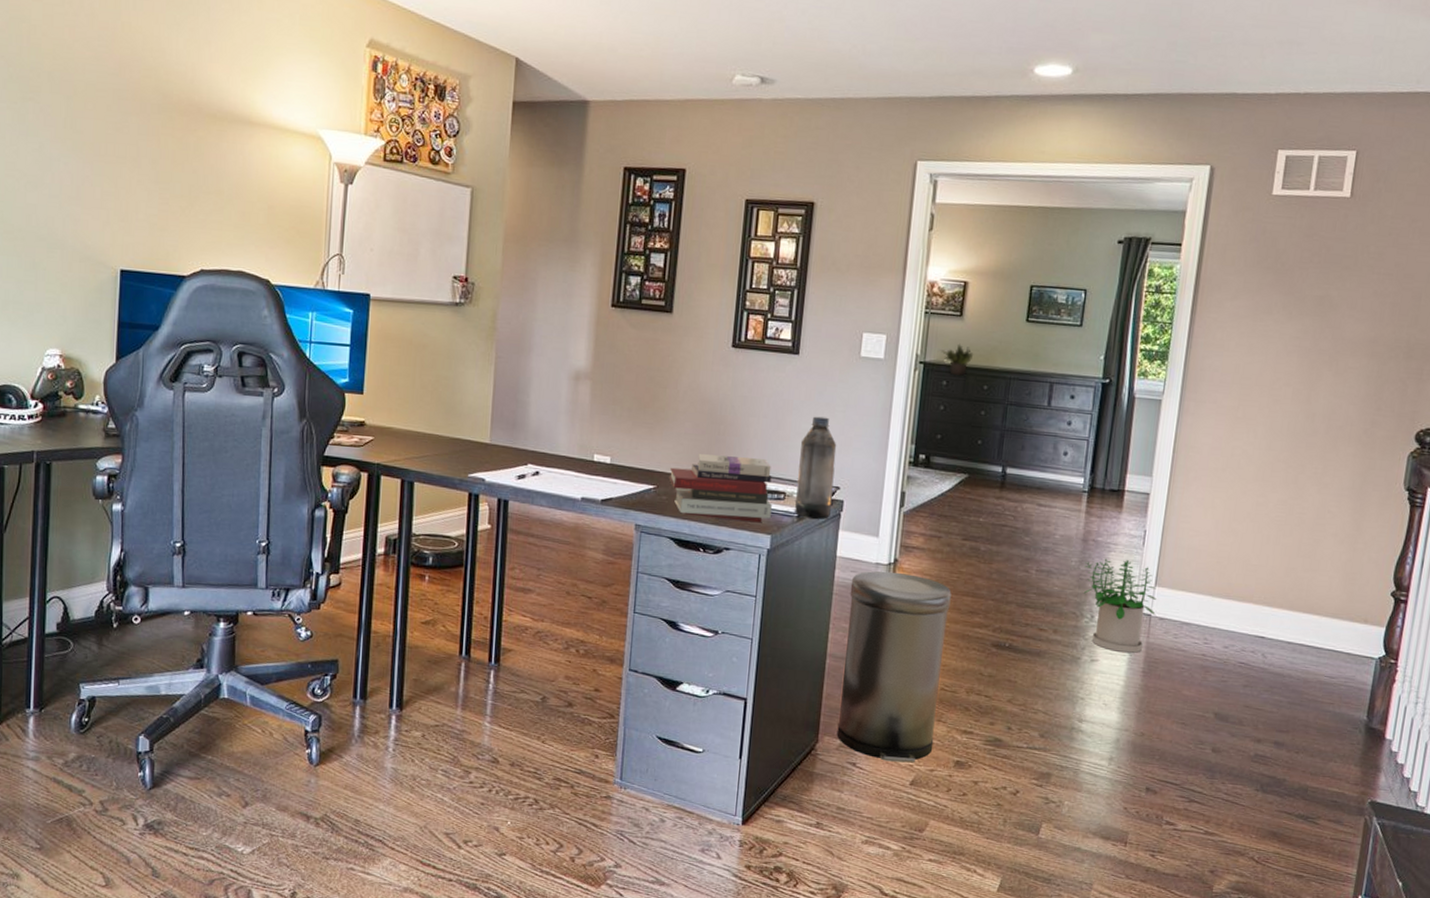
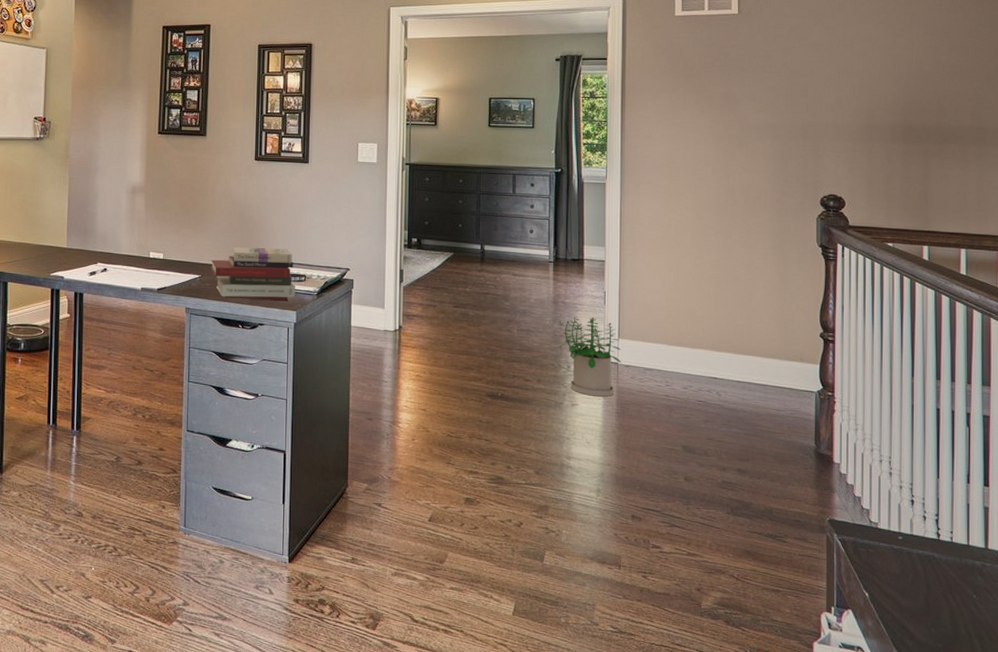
water bottle: present [795,416,837,519] -> none [314,212,345,296]
pedal bin: present [837,571,952,763] -> none [363,337,449,502]
potted plant: present [940,343,974,376] -> none [421,147,449,173]

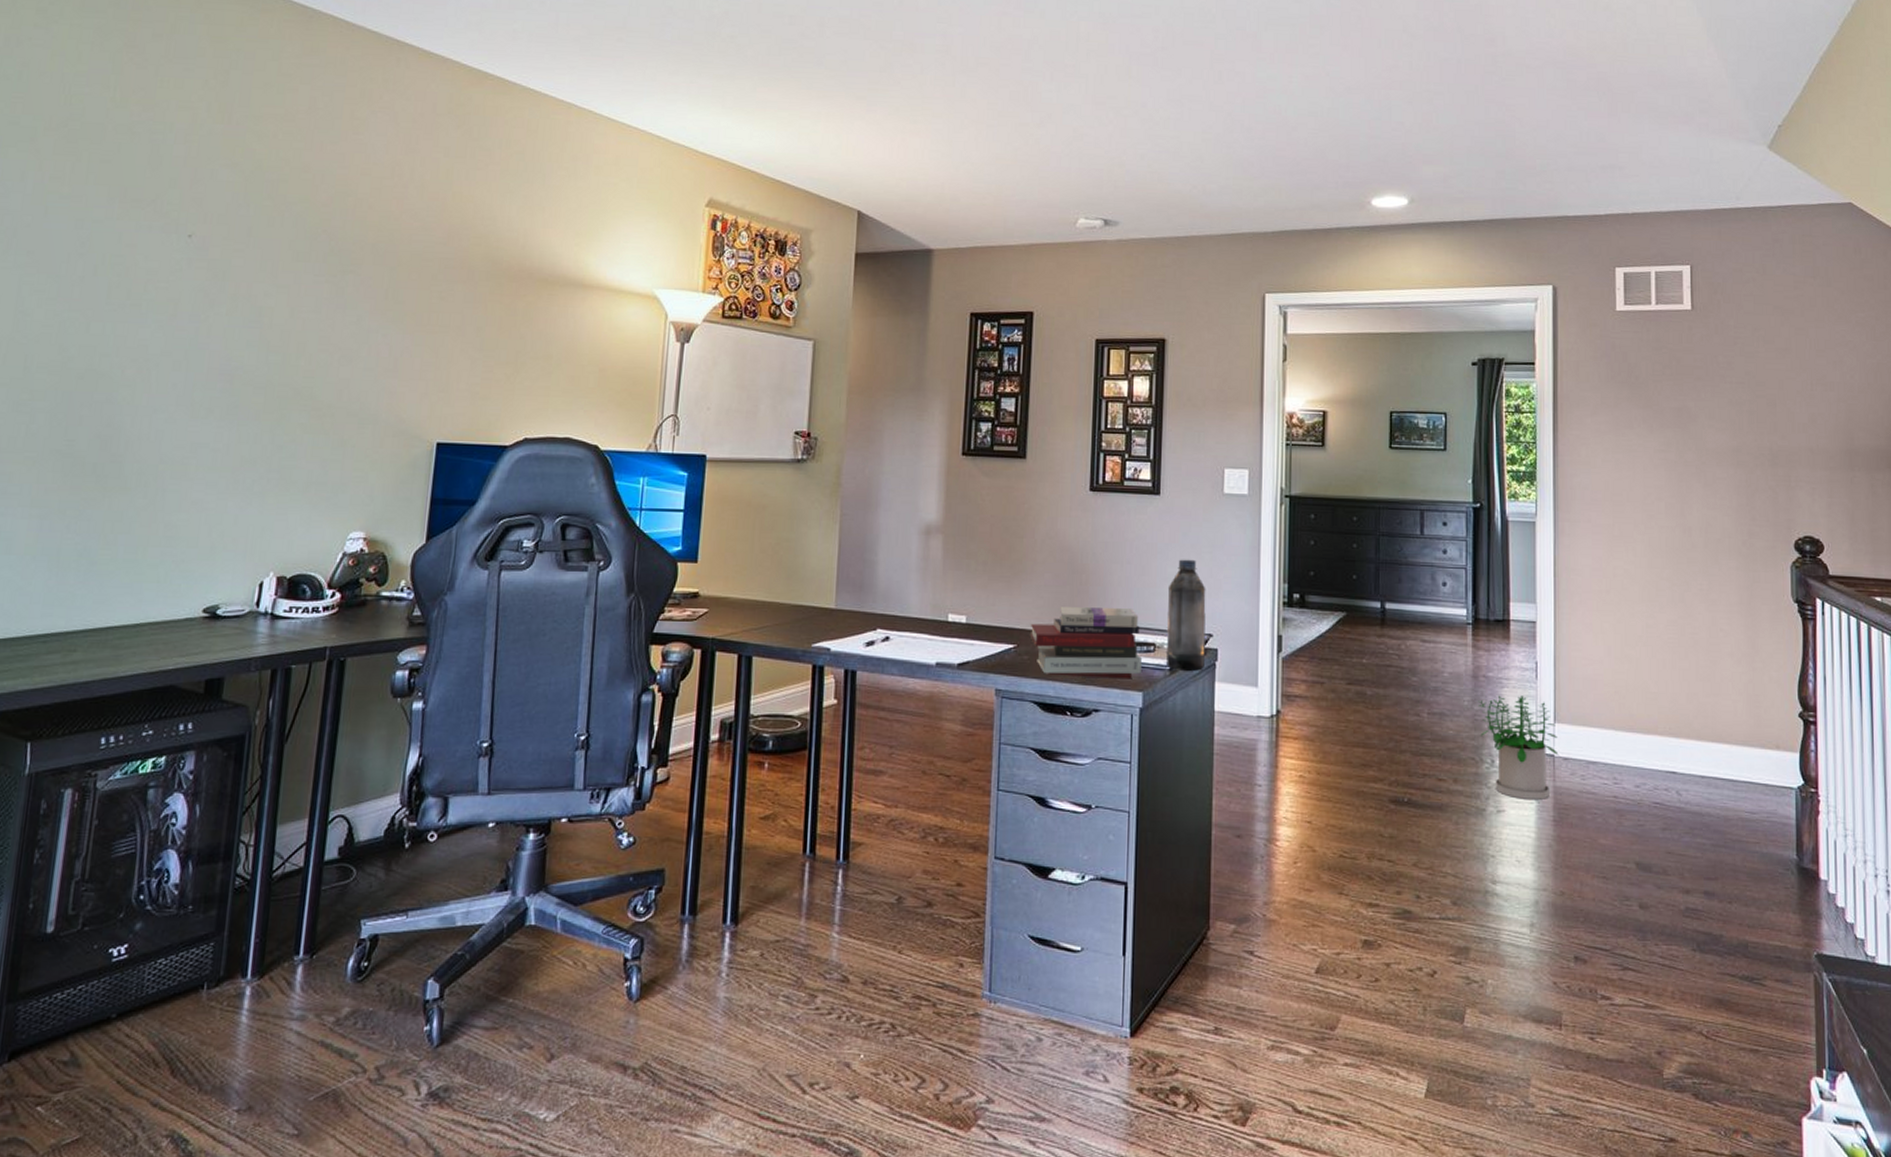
water bottle: none [314,212,345,296] -> present [1167,559,1206,671]

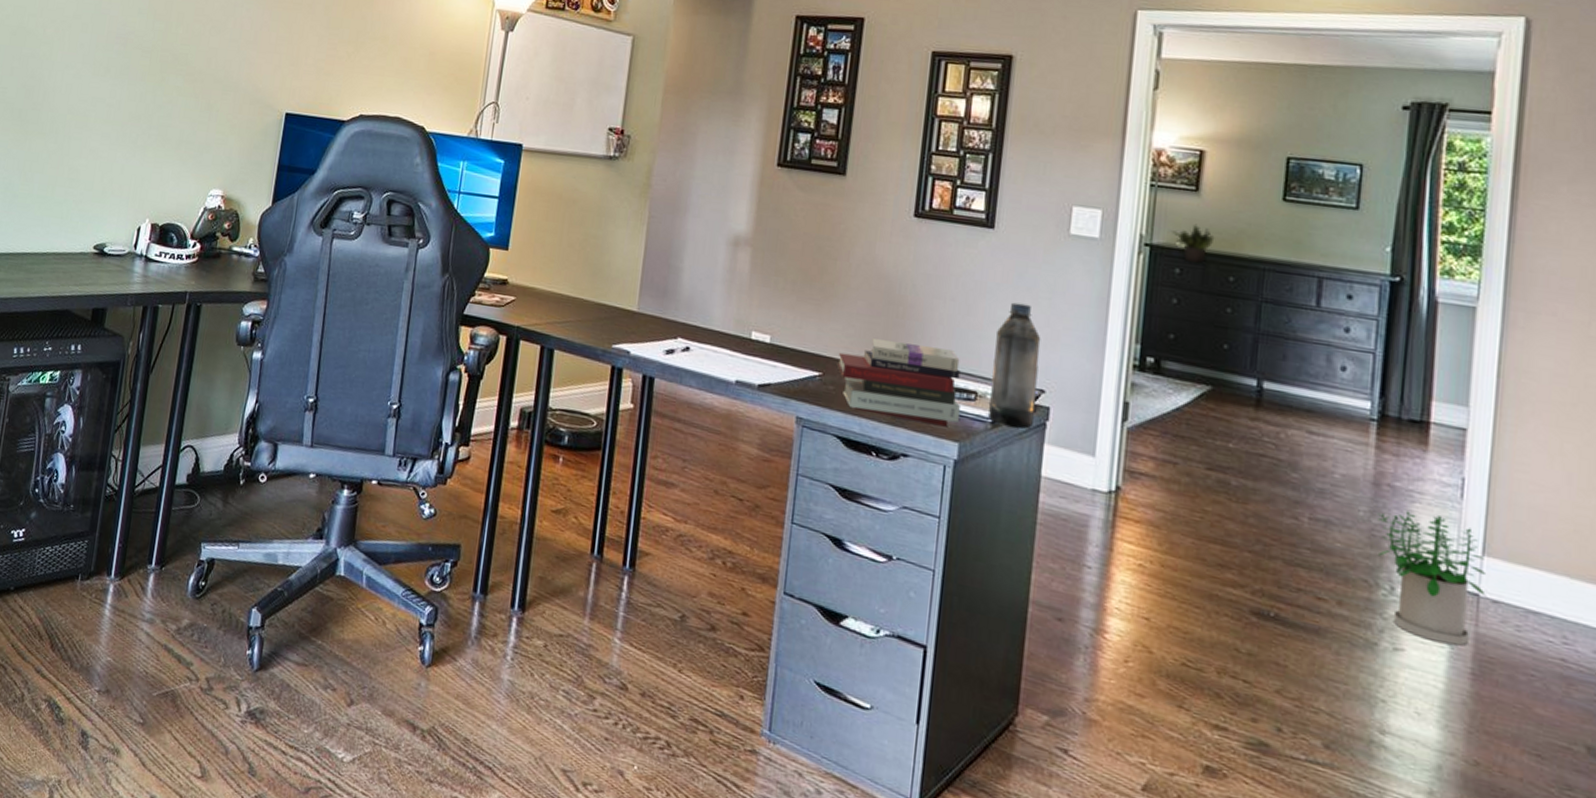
potted plant: none [1305,474,1340,508] -> present [1170,224,1215,263]

